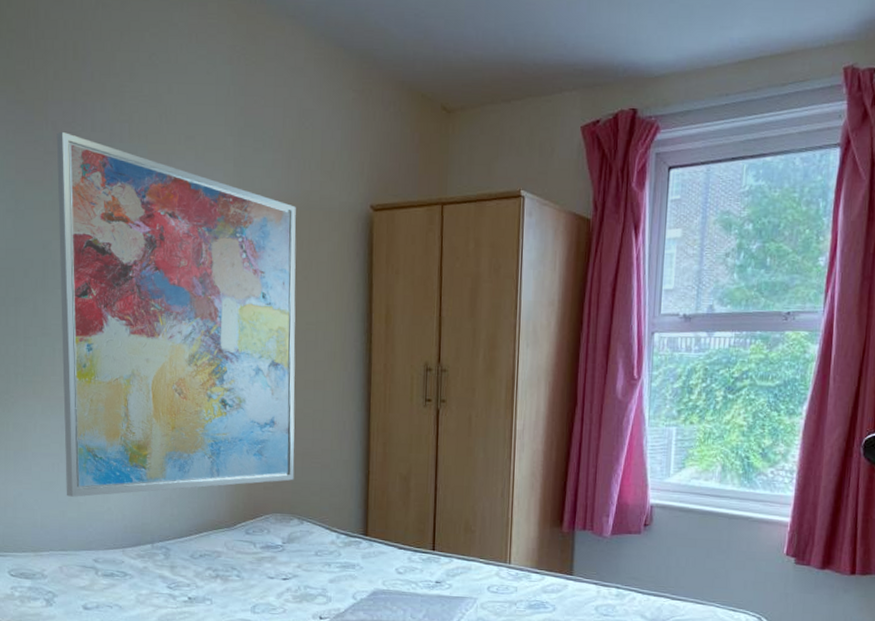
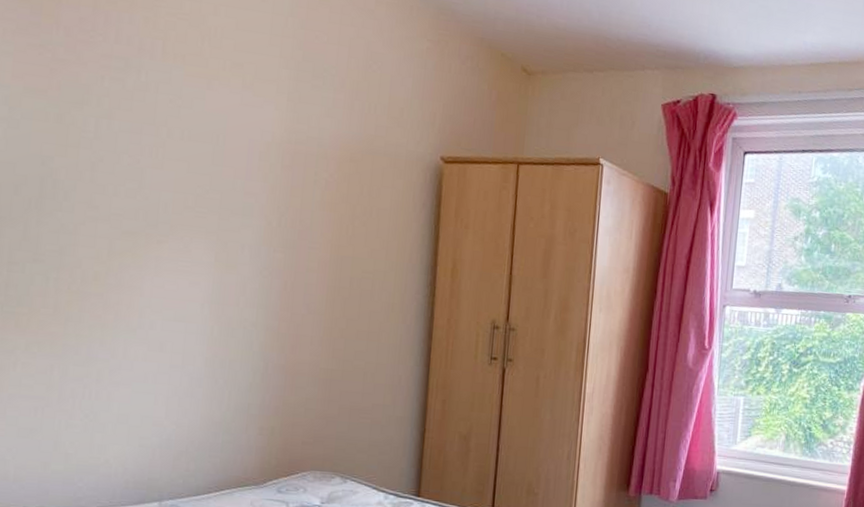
wall art: present [56,131,296,497] -> none [50,38,358,447]

